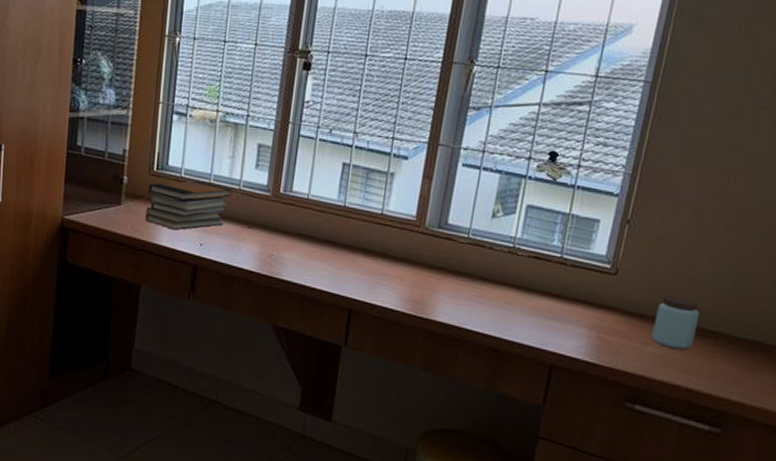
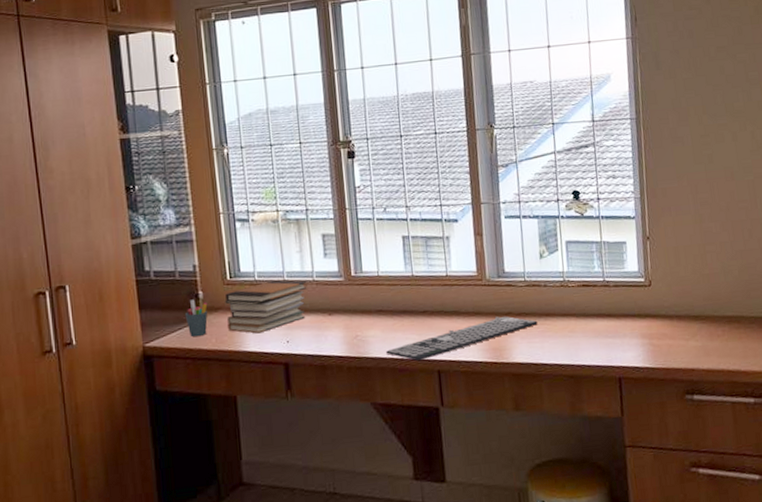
pen holder: none [106,182,130,220] -> present [184,299,208,337]
keyboard: none [297,268,472,295] -> present [385,316,538,361]
peanut butter: present [652,296,700,349] -> none [688,293,723,339]

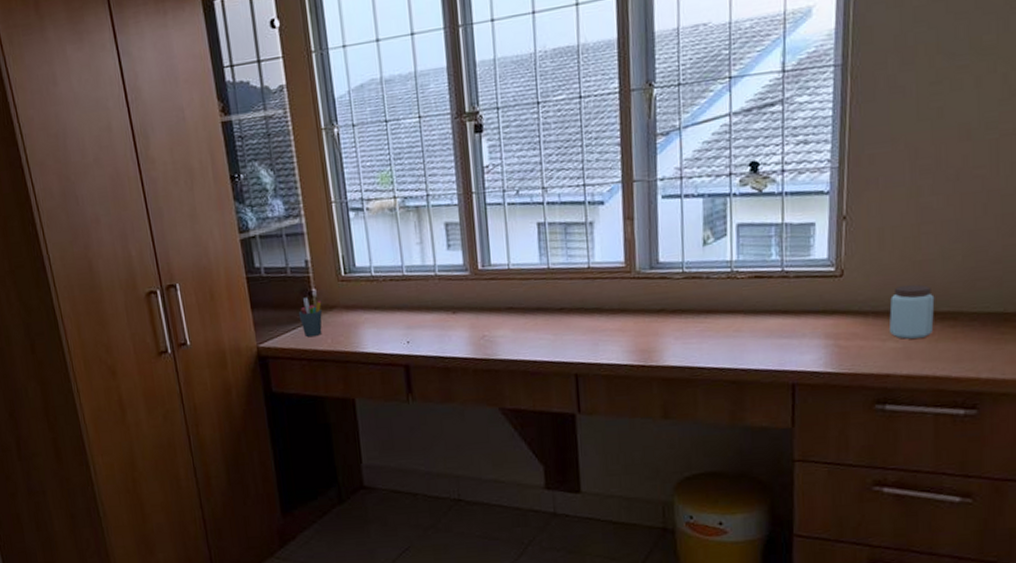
book stack: present [225,280,307,334] -> none [339,275,429,334]
keyboard: present [385,316,538,361] -> none [515,313,696,364]
peanut butter: none [688,293,723,339] -> present [889,284,935,339]

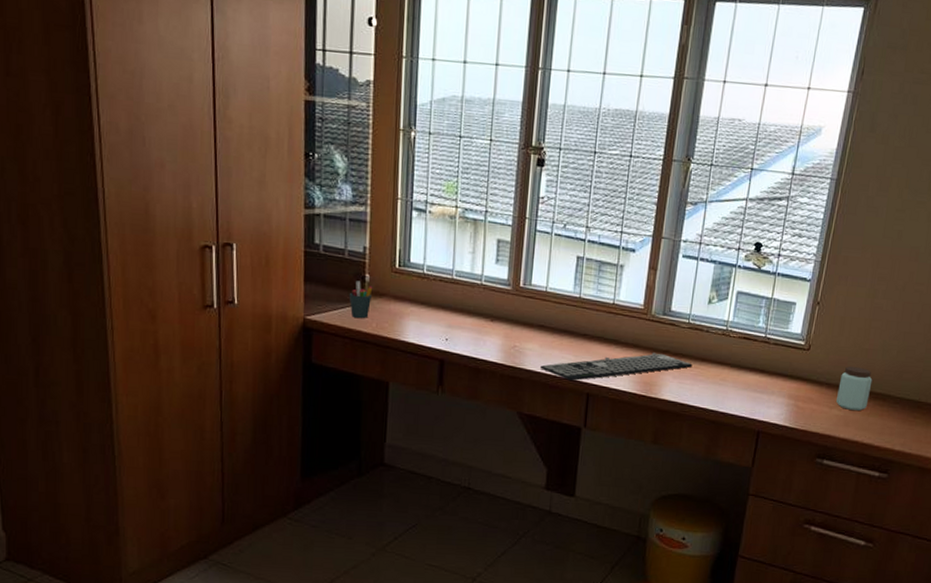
keyboard: none [515,313,696,364] -> present [539,352,693,381]

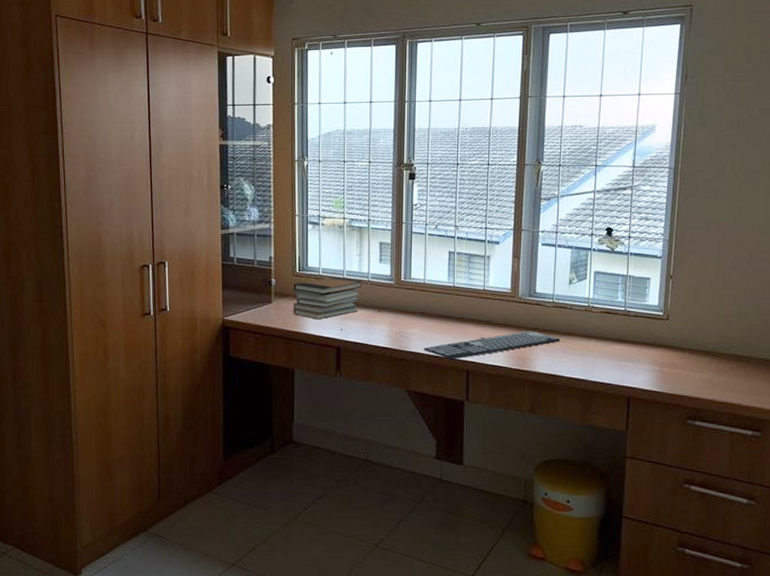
pen holder: present [349,280,373,319] -> none [258,285,278,317]
book stack: none [390,276,475,326] -> present [292,277,363,320]
peanut butter: present [836,366,873,411] -> none [700,333,733,373]

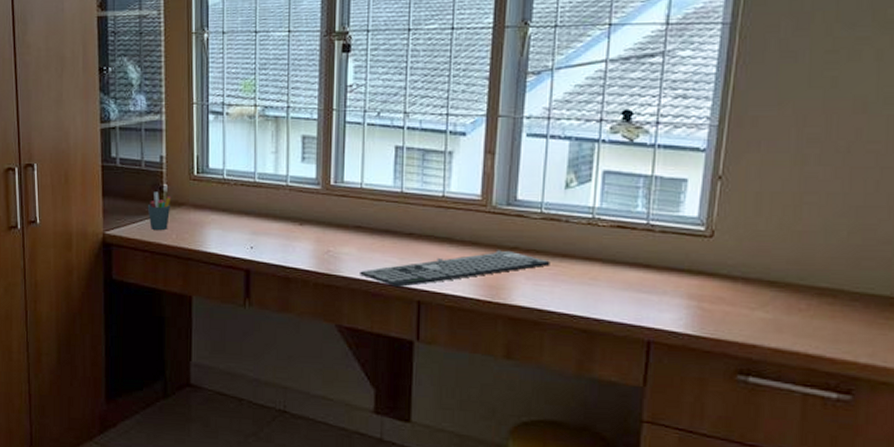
pen holder: none [258,285,278,317] -> present [147,191,171,231]
book stack: present [292,277,363,320] -> none [189,181,279,235]

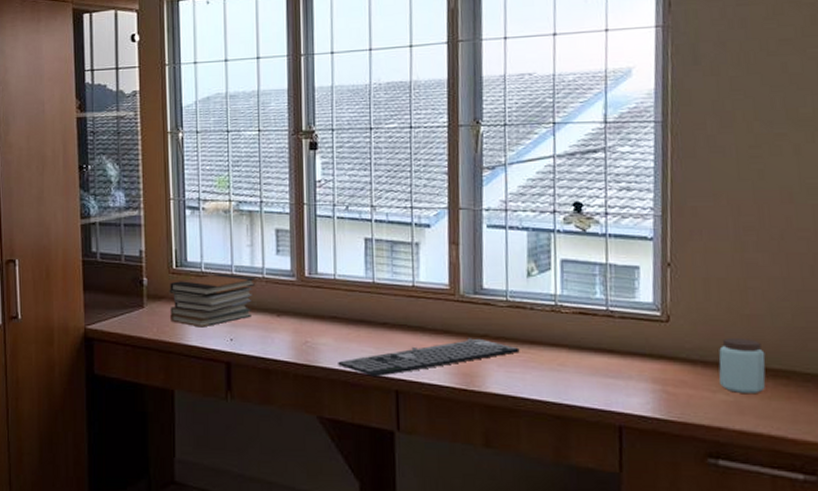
pen holder: present [147,191,171,231] -> none [128,285,151,324]
book stack: none [189,181,279,235] -> present [169,274,256,328]
peanut butter: none [760,255,813,311] -> present [718,338,766,393]

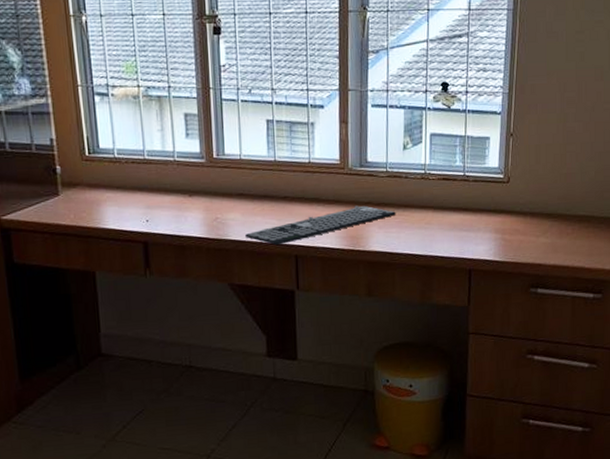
book stack: present [169,274,256,328] -> none [83,158,168,211]
peanut butter: present [718,338,766,393] -> none [542,192,575,236]

